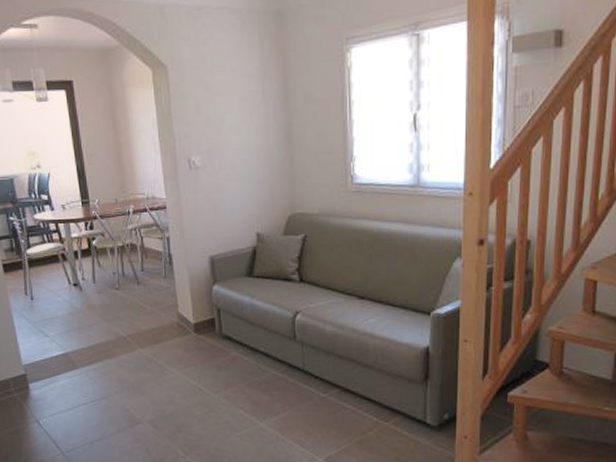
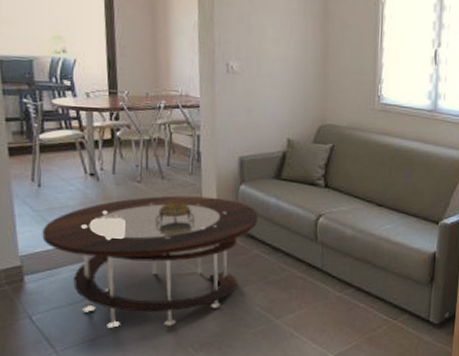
coffee table: none [39,299,234,431] -> present [42,195,258,328]
decorative bowl: none [136,307,172,329] -> present [155,202,195,224]

